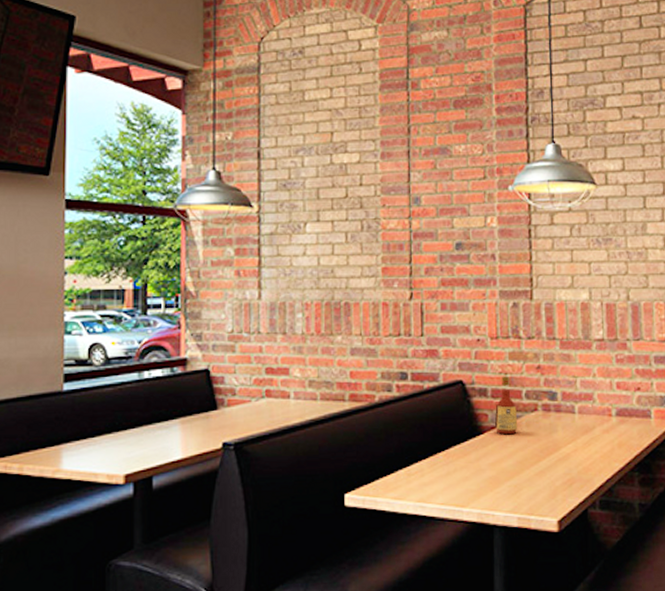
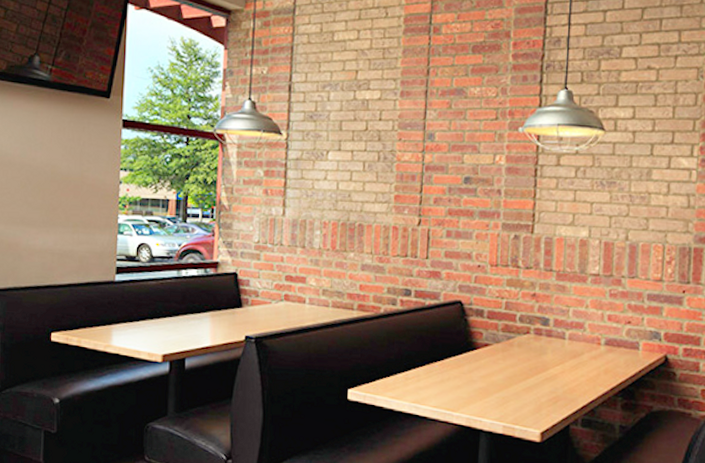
bottle: present [494,376,518,434] -> none [488,300,510,352]

